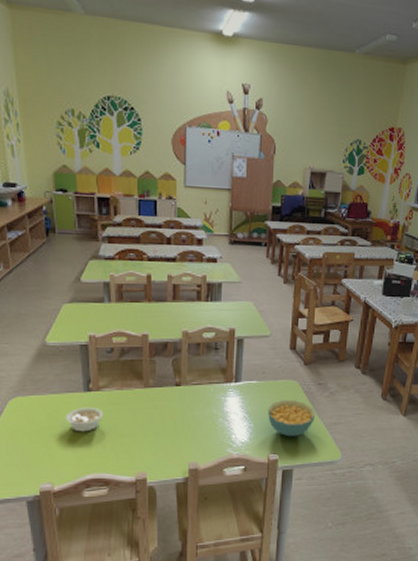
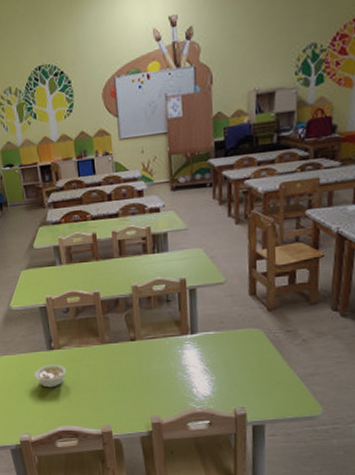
cereal bowl: present [267,400,316,437] -> none [229,350,287,390]

